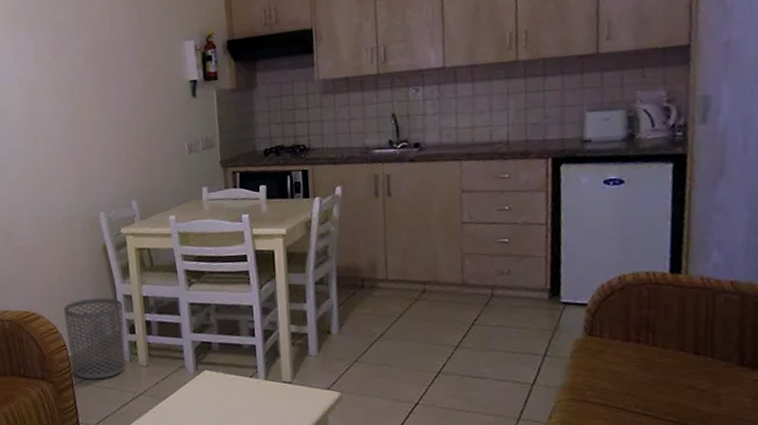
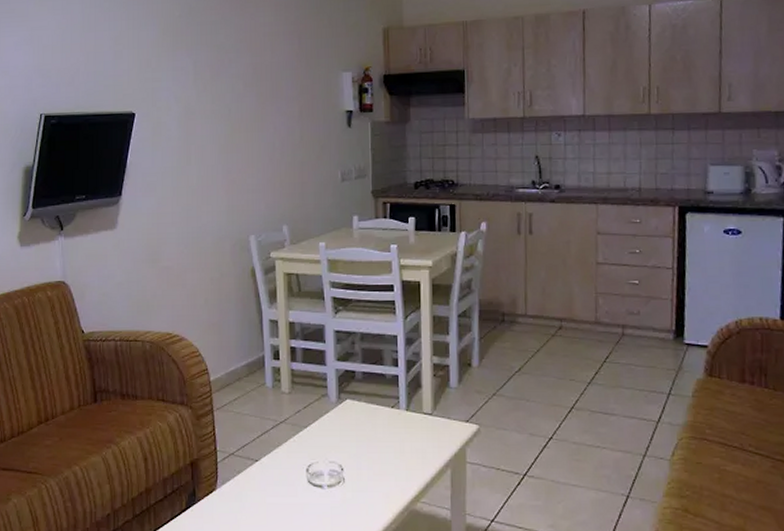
waste bin: present [63,297,126,380] -> none [207,322,268,406]

